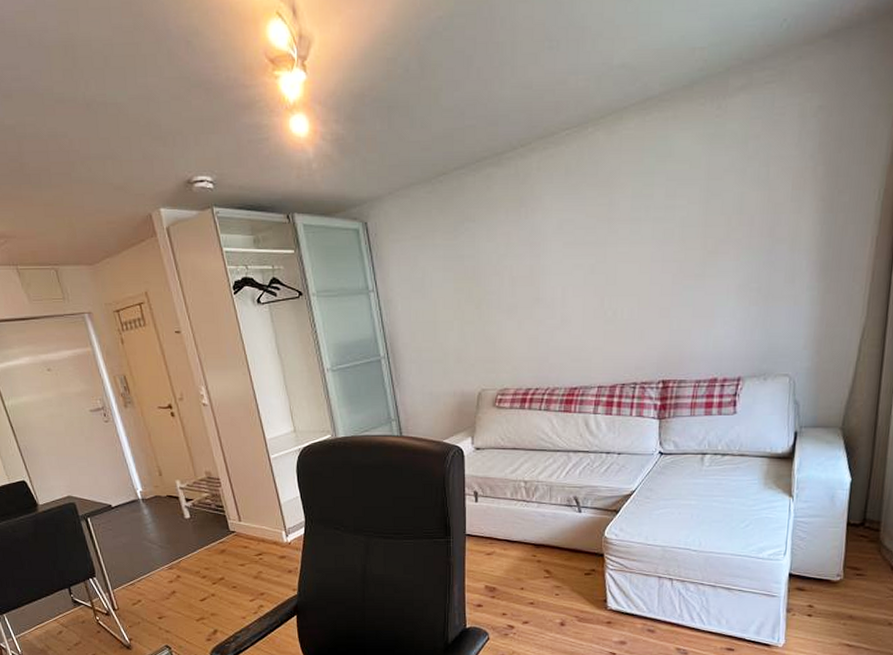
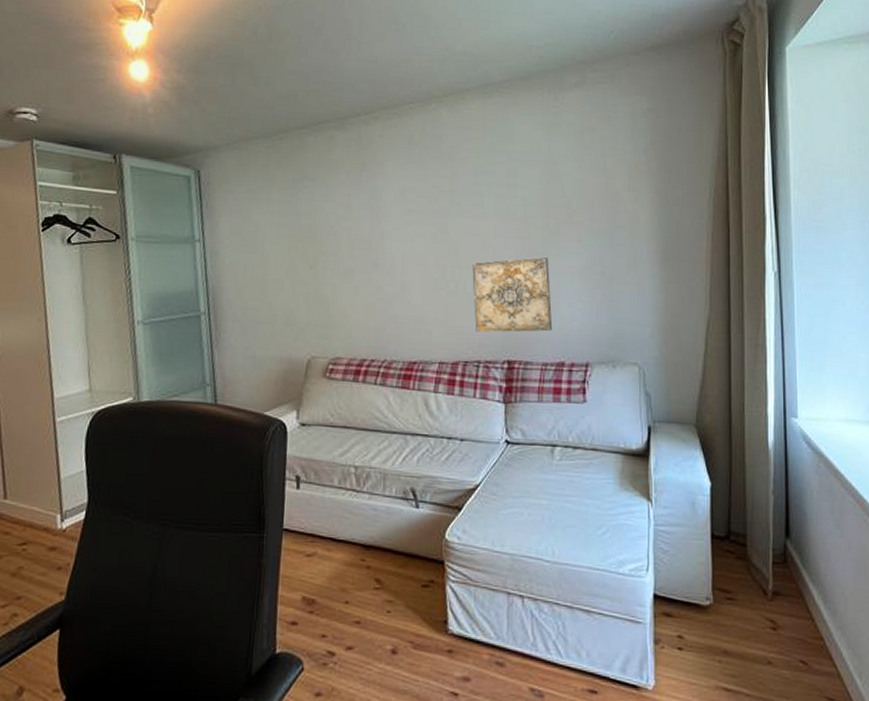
wall art: none [629,277,707,356] -> present [472,256,553,333]

